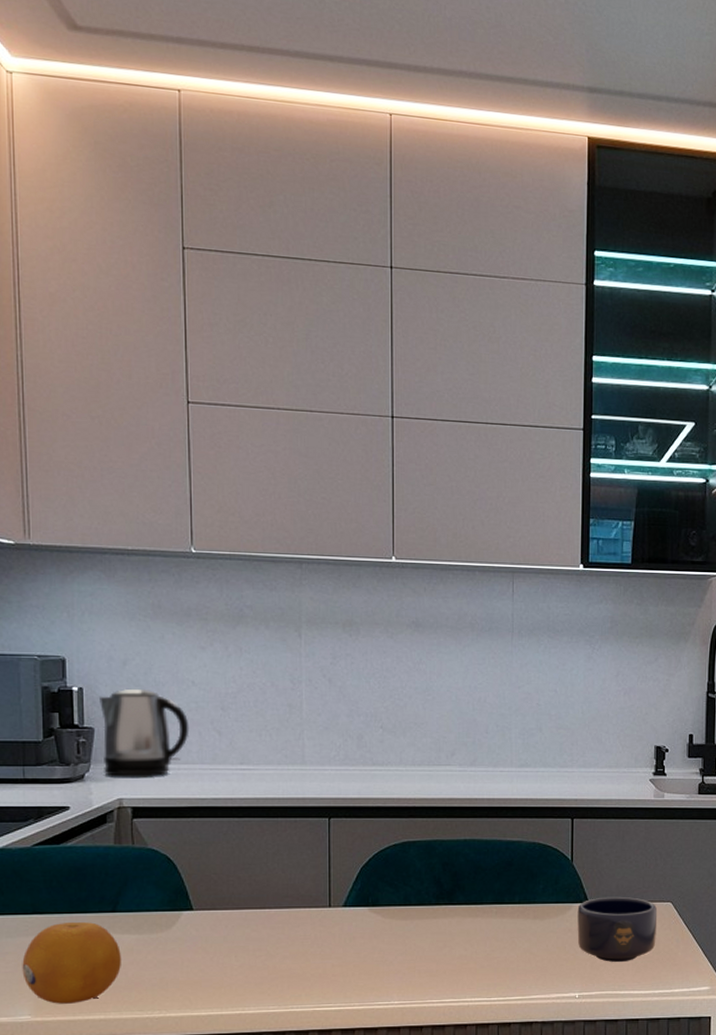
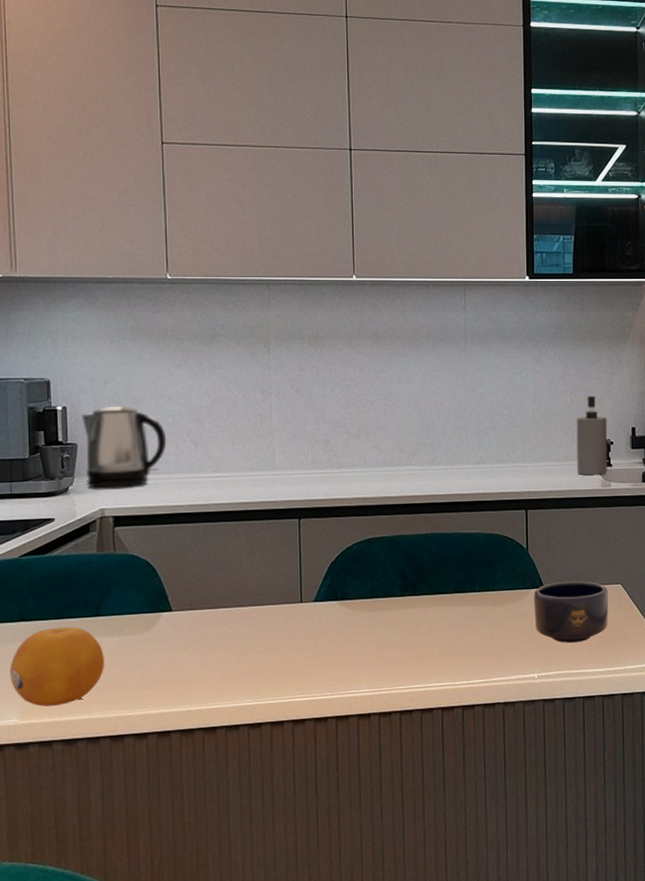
soap dispenser: none [625,698,663,785] -> present [571,395,608,476]

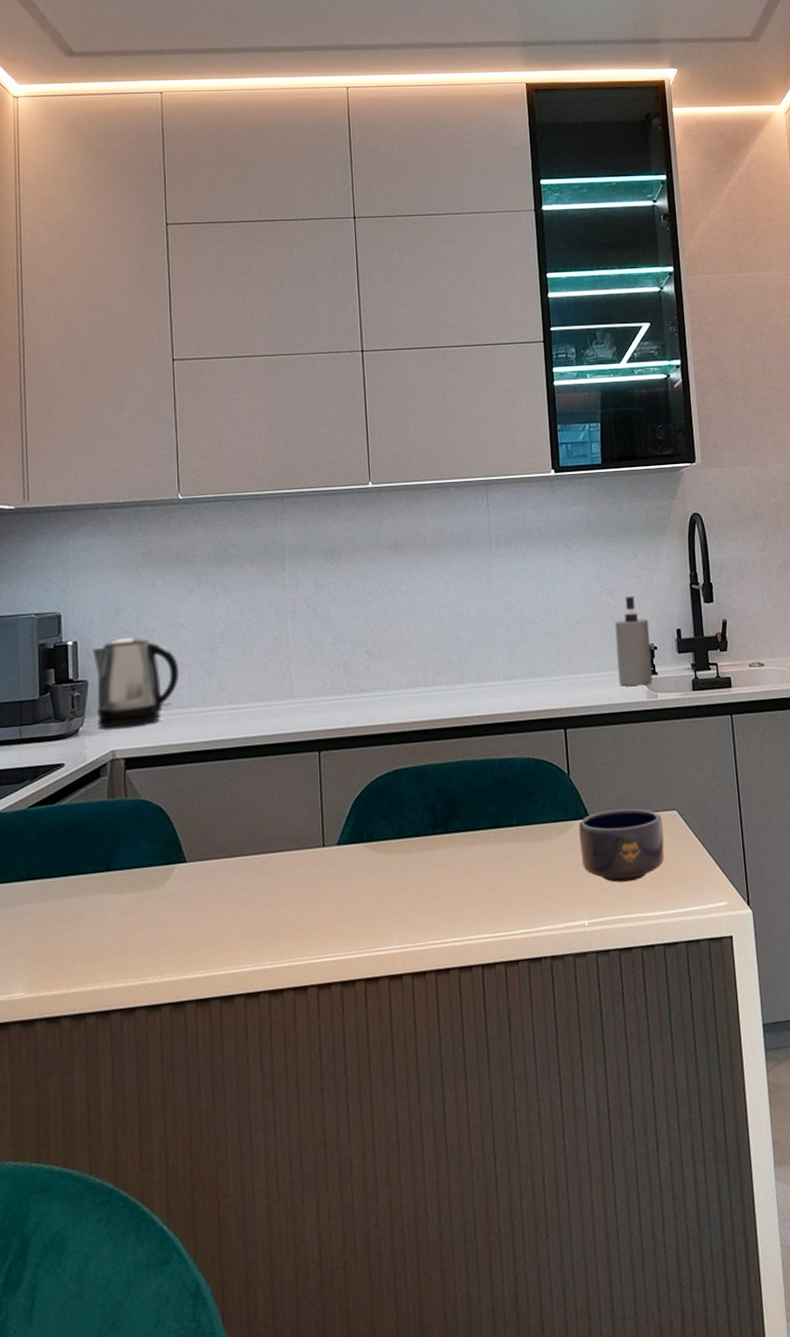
fruit: present [10,627,104,707] -> none [16,884,115,977]

